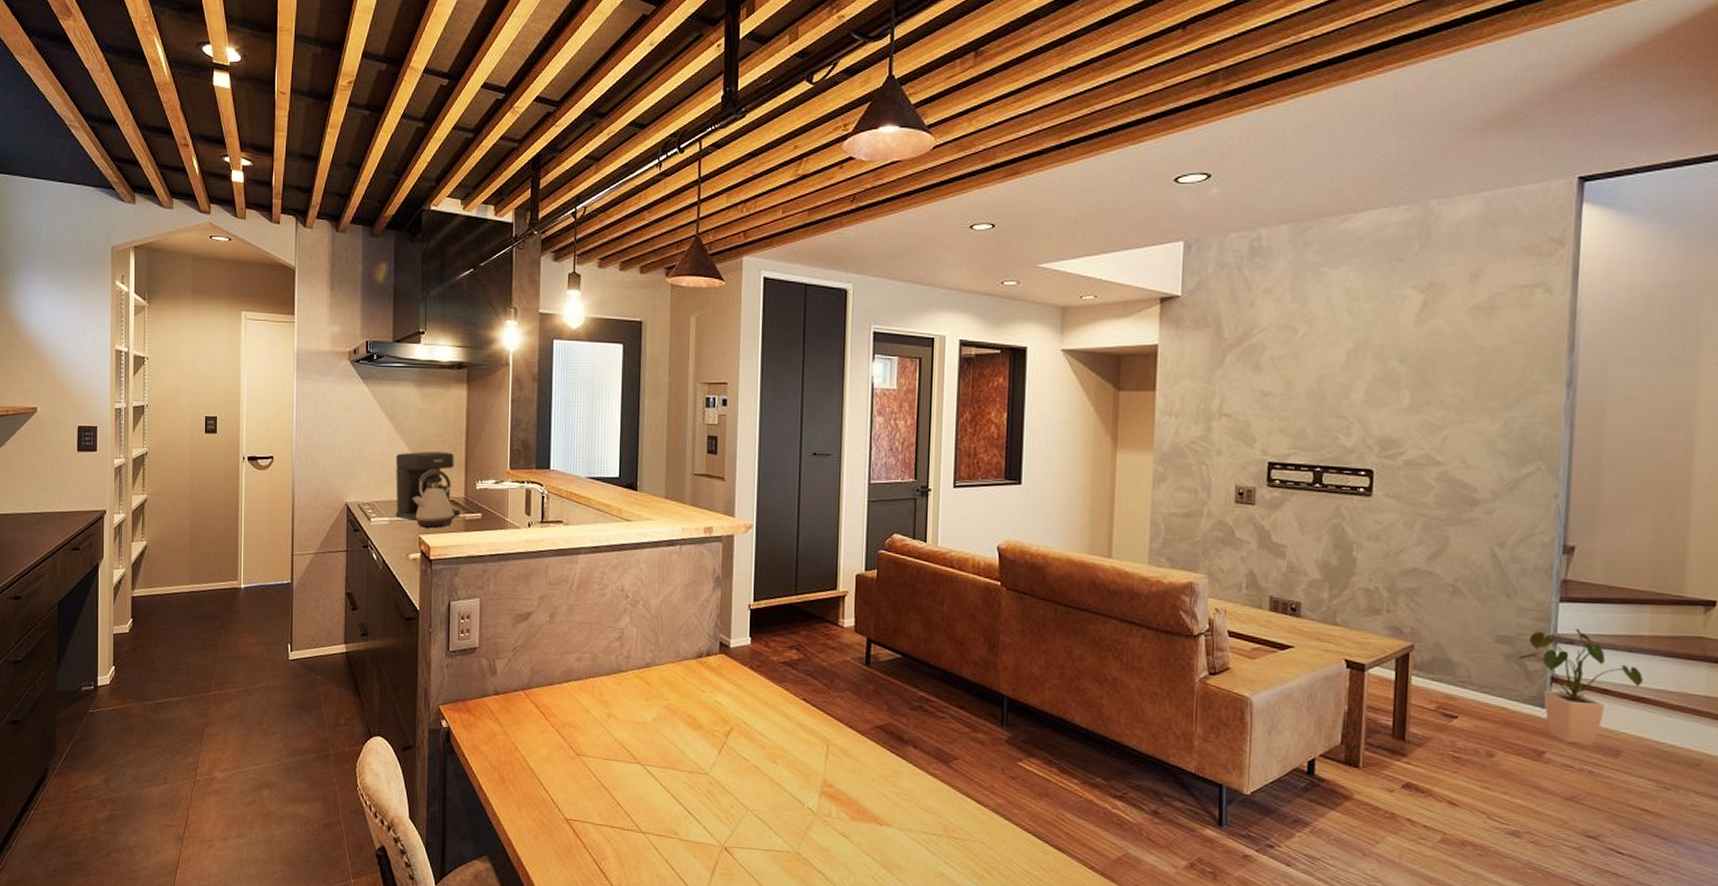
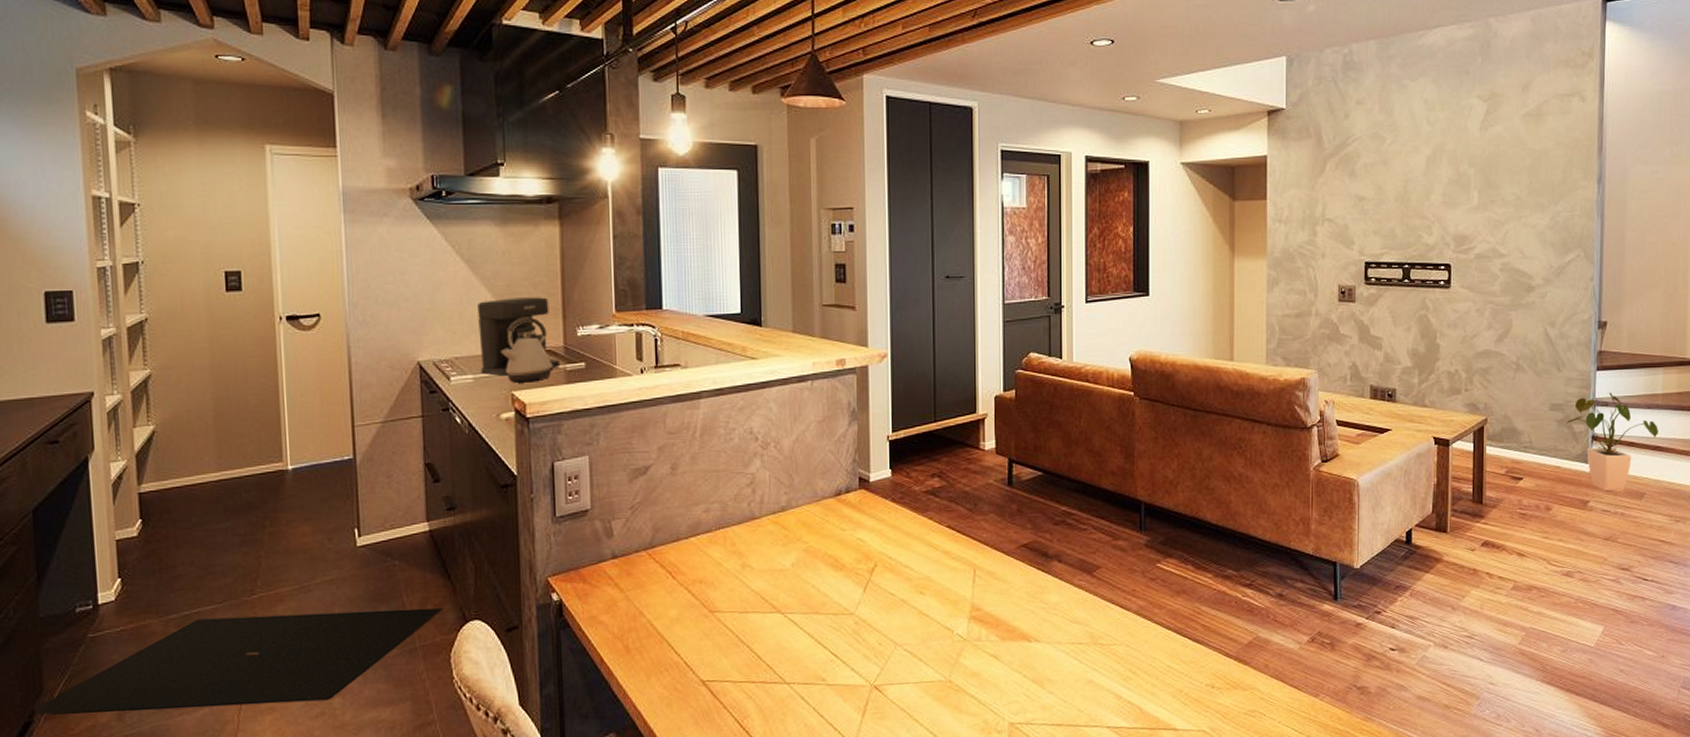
floor mat: none [45,707,353,790] -> present [31,607,444,716]

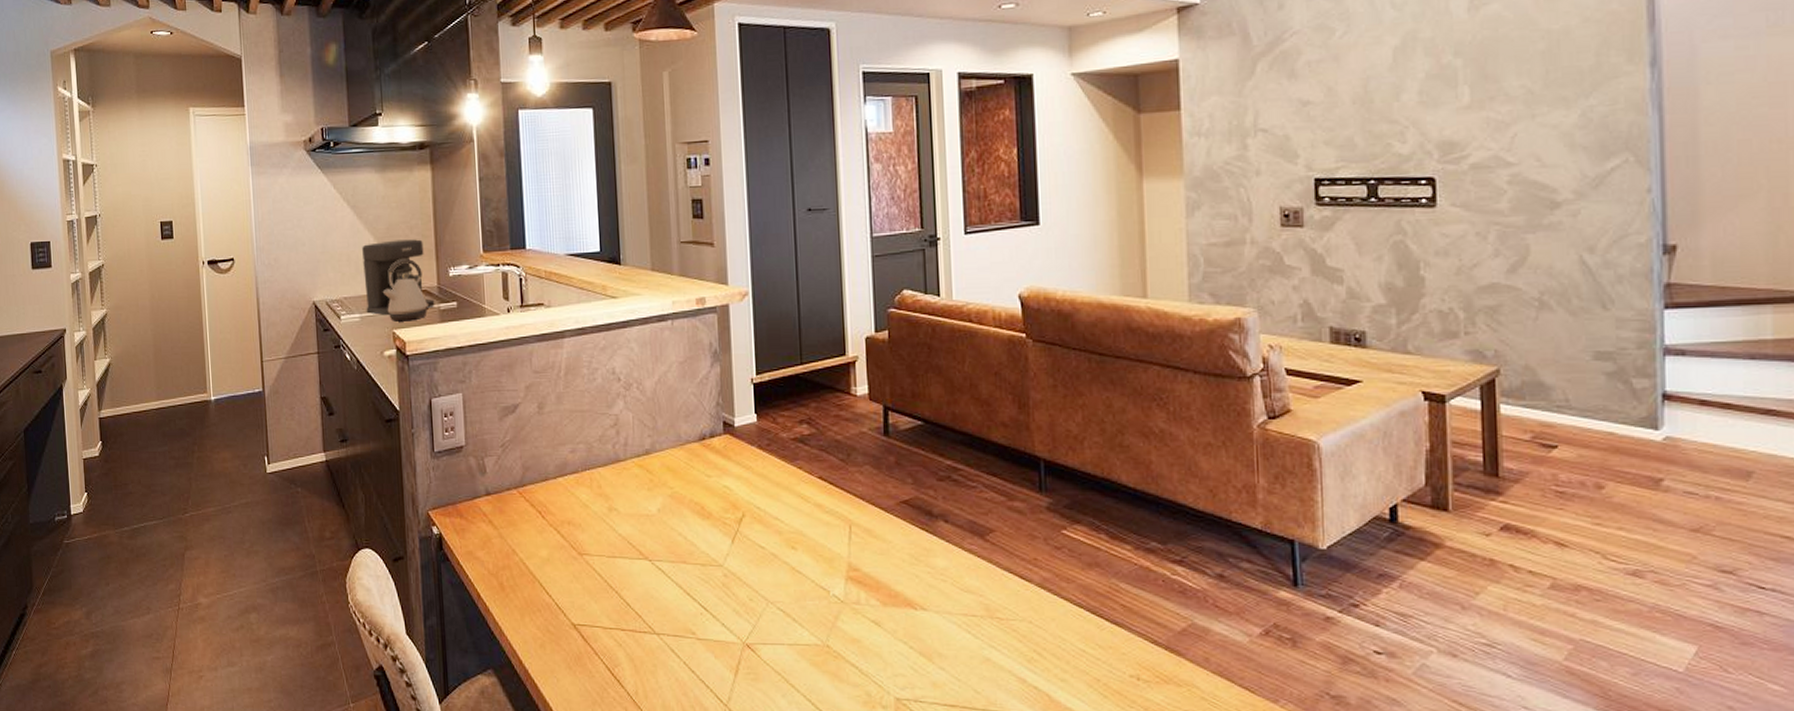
floor mat: present [31,607,444,716] -> none [24,532,339,614]
house plant: present [1566,392,1658,492] -> none [1621,337,1770,468]

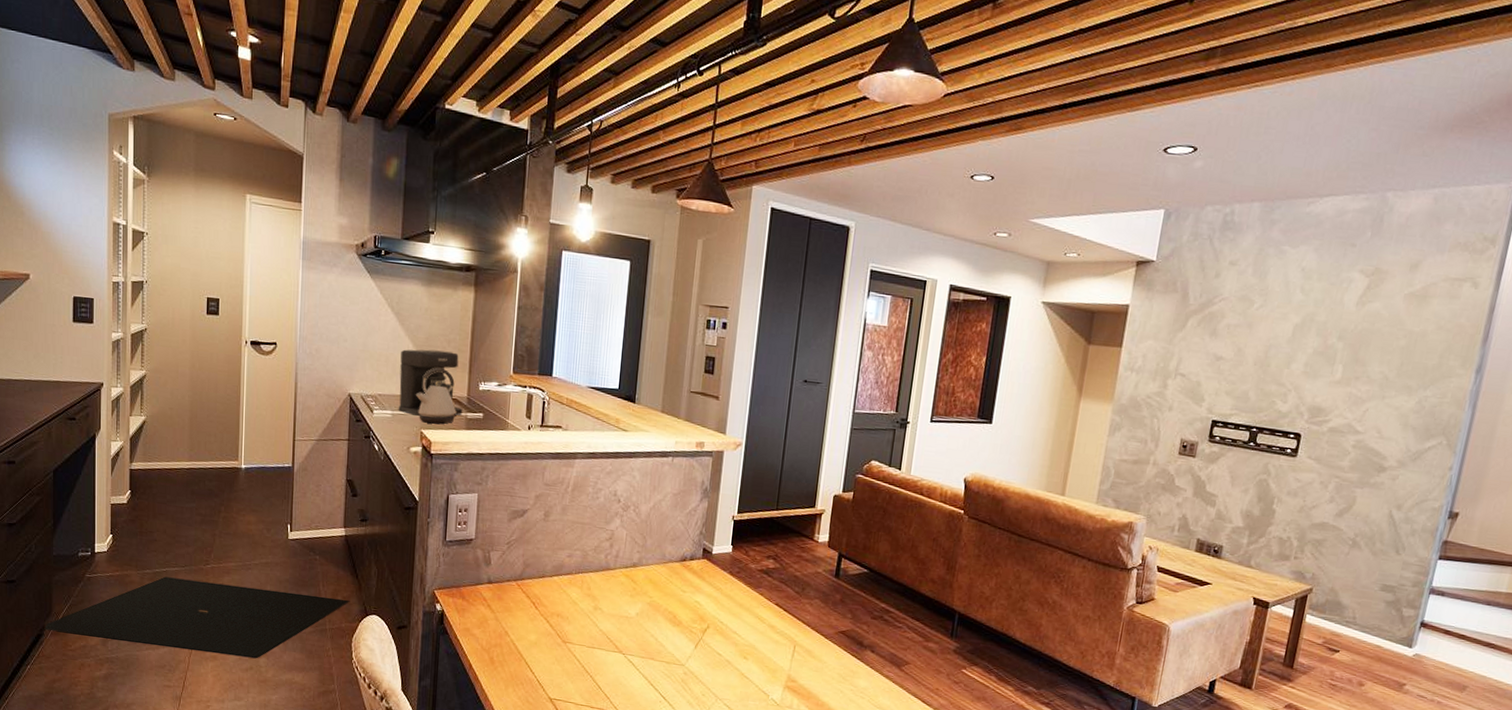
floor mat: none [24,532,339,614] -> present [42,576,350,658]

